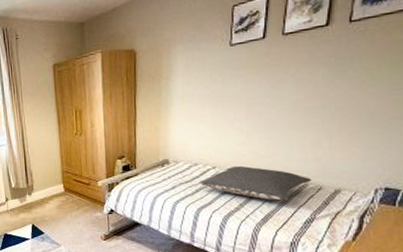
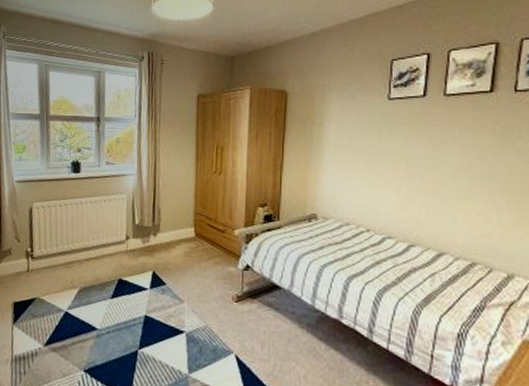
pillow: present [198,165,312,201] -> none [350,231,481,281]

